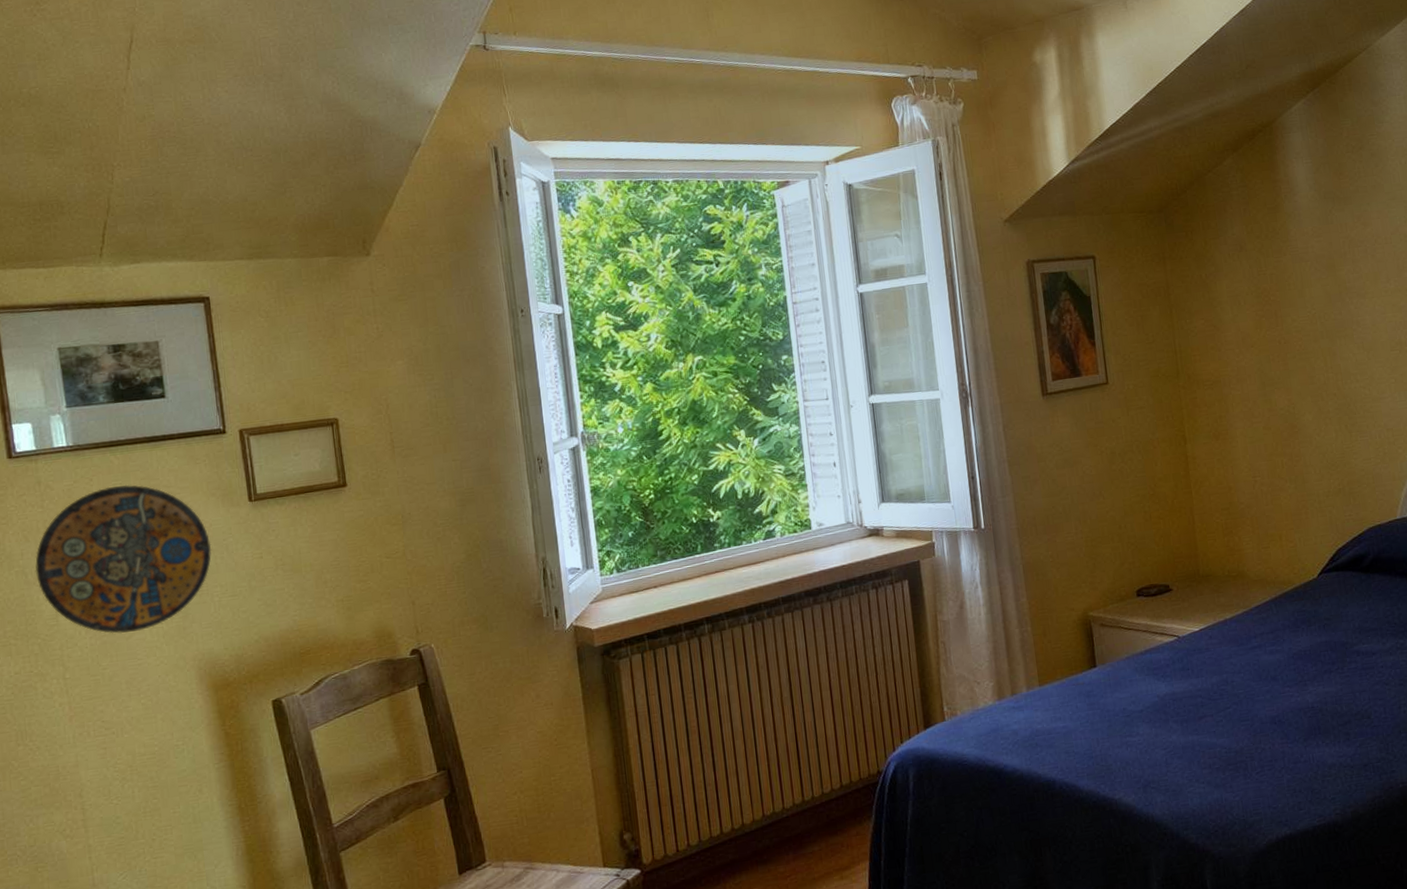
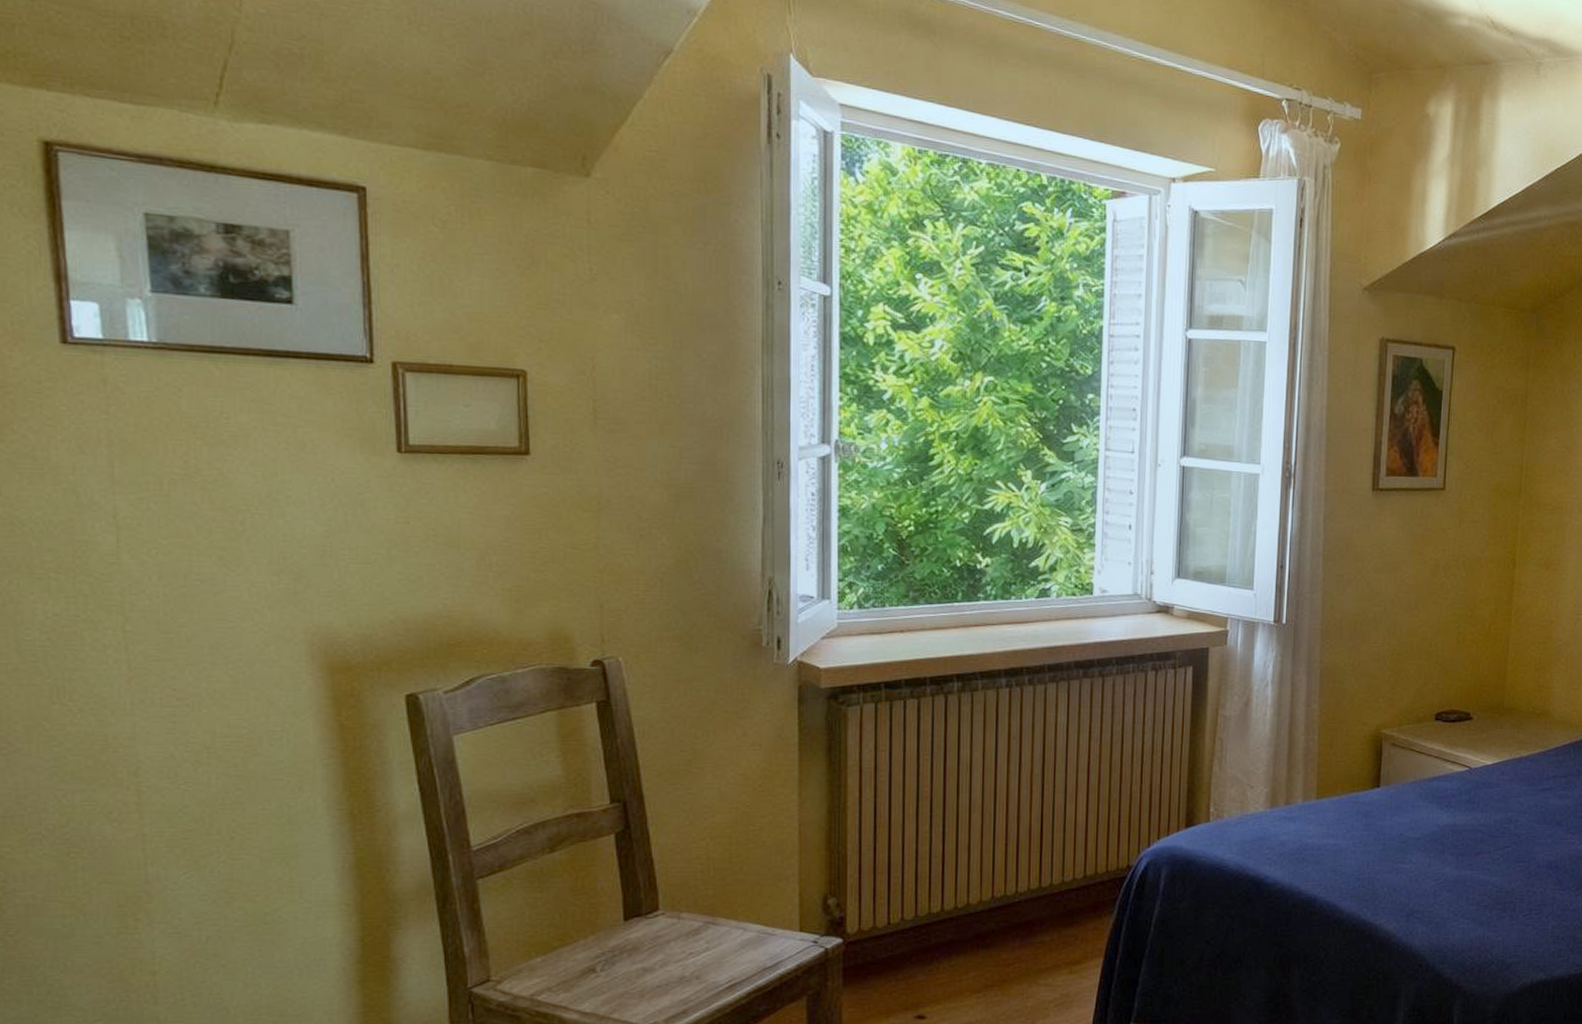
manhole cover: present [35,484,212,634] -> none [91,402,341,587]

